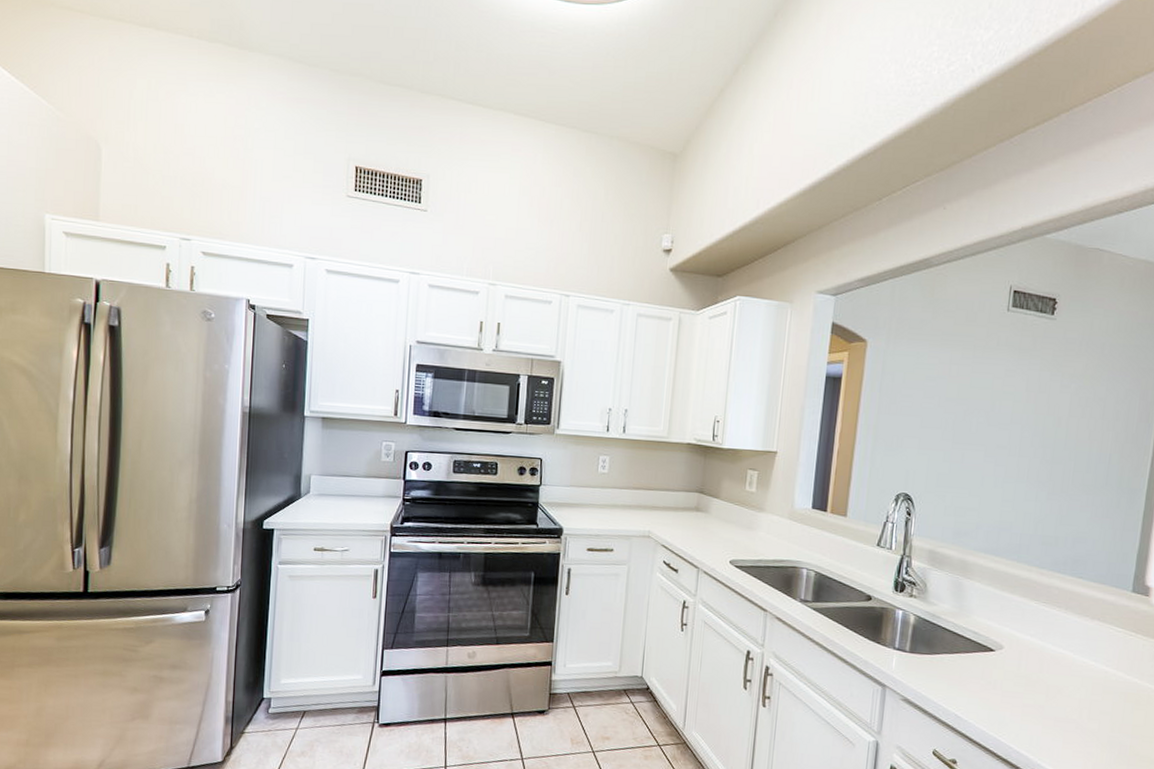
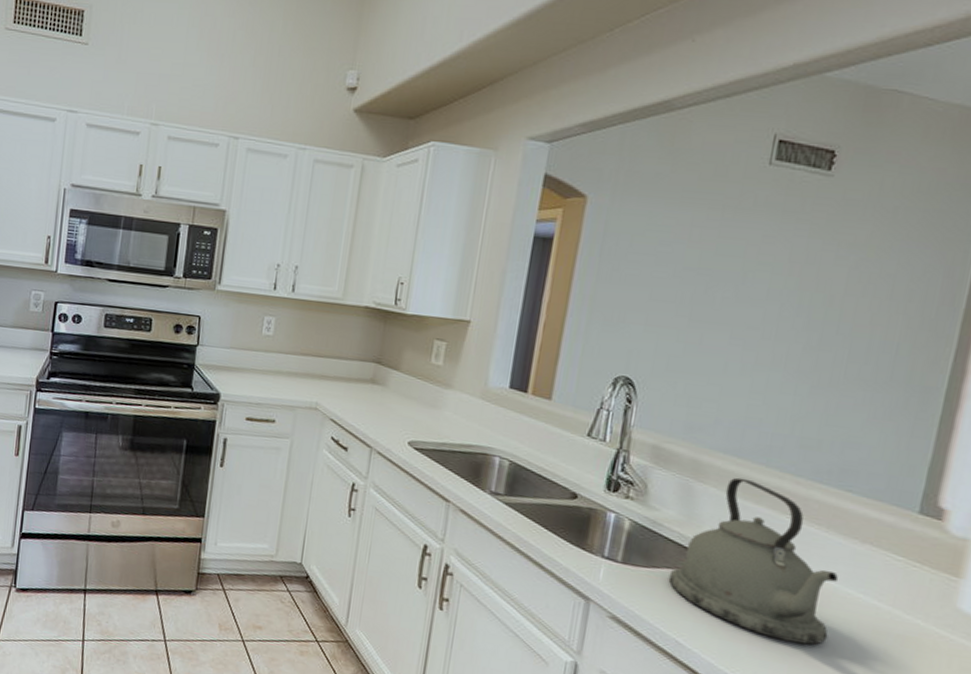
kettle: none [947,572,1075,708] -> present [668,477,838,645]

